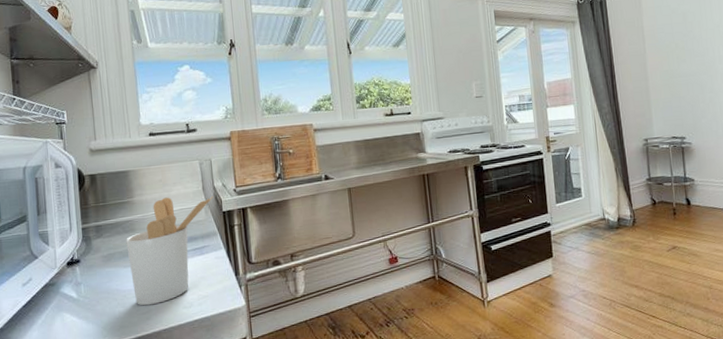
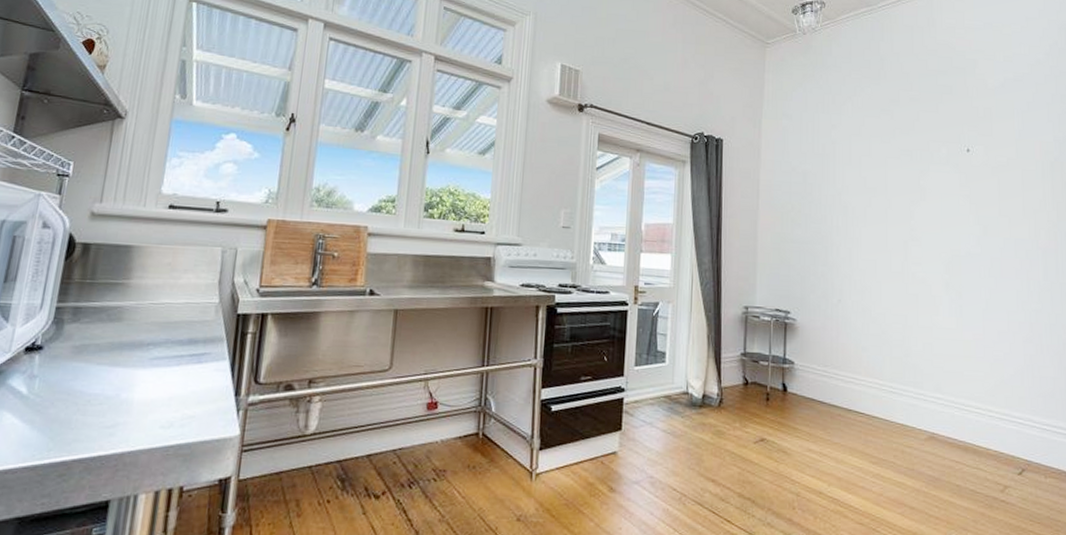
utensil holder: present [126,196,214,306] -> none [101,285,230,418]

